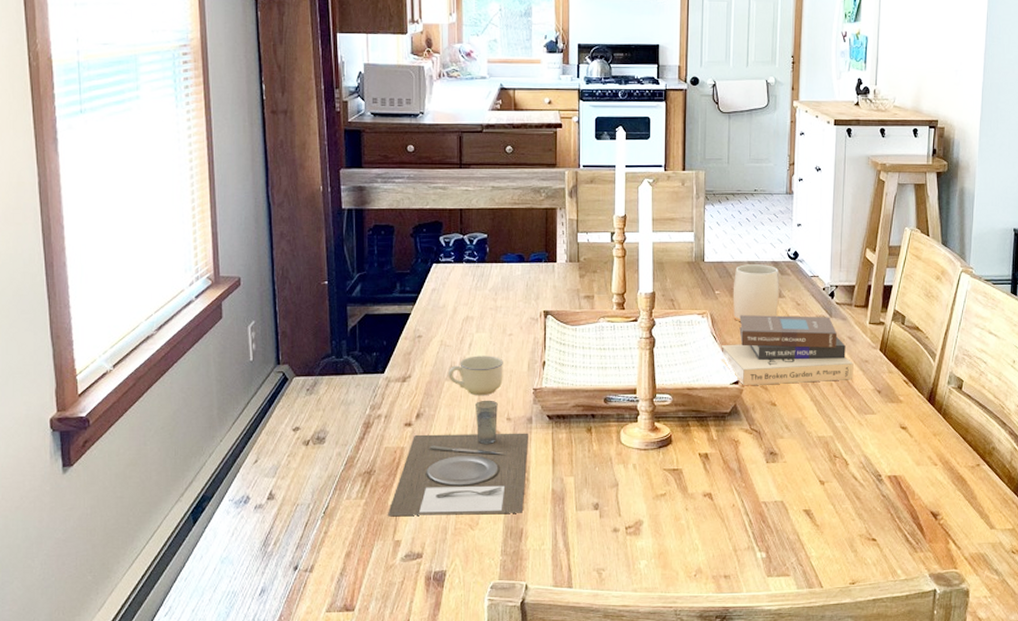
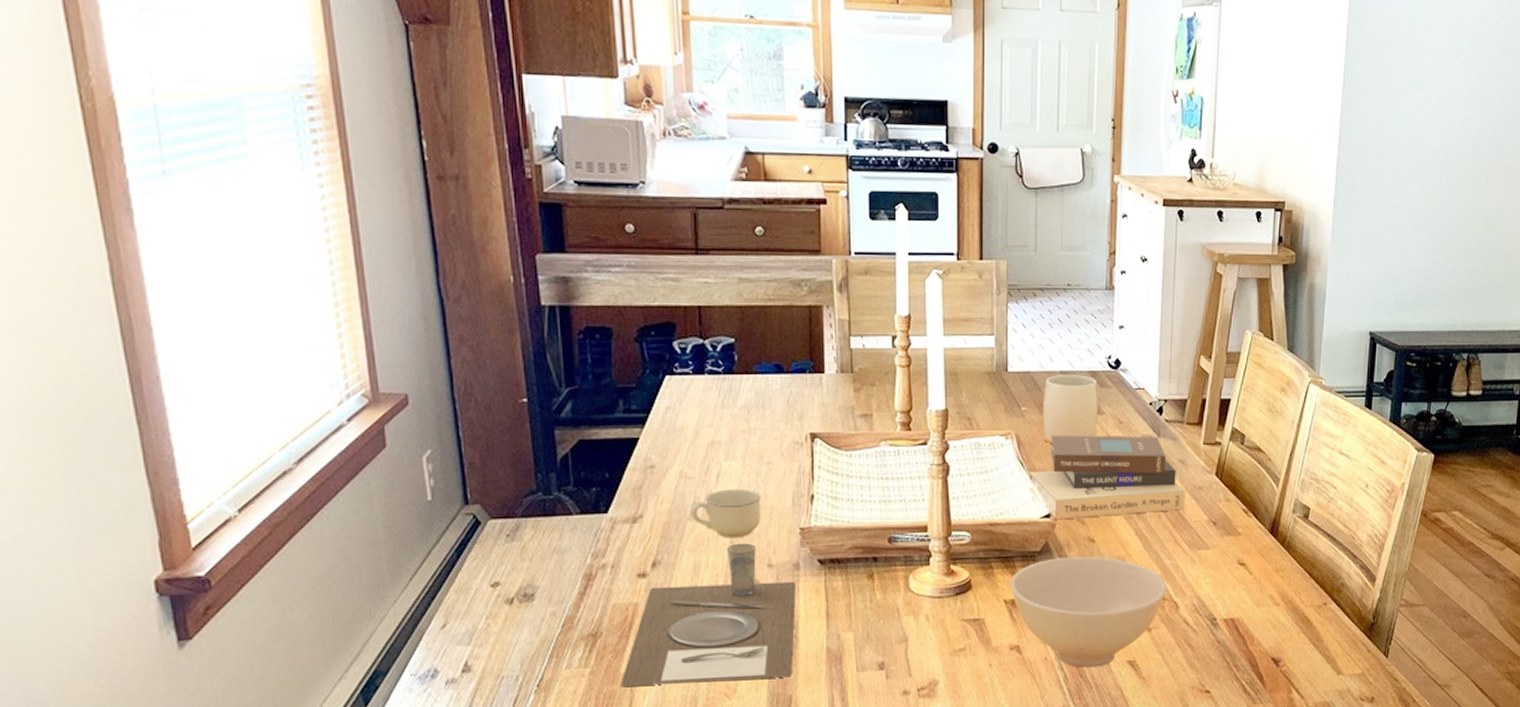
bowl: none [704,417,838,514] -> present [1010,556,1167,668]

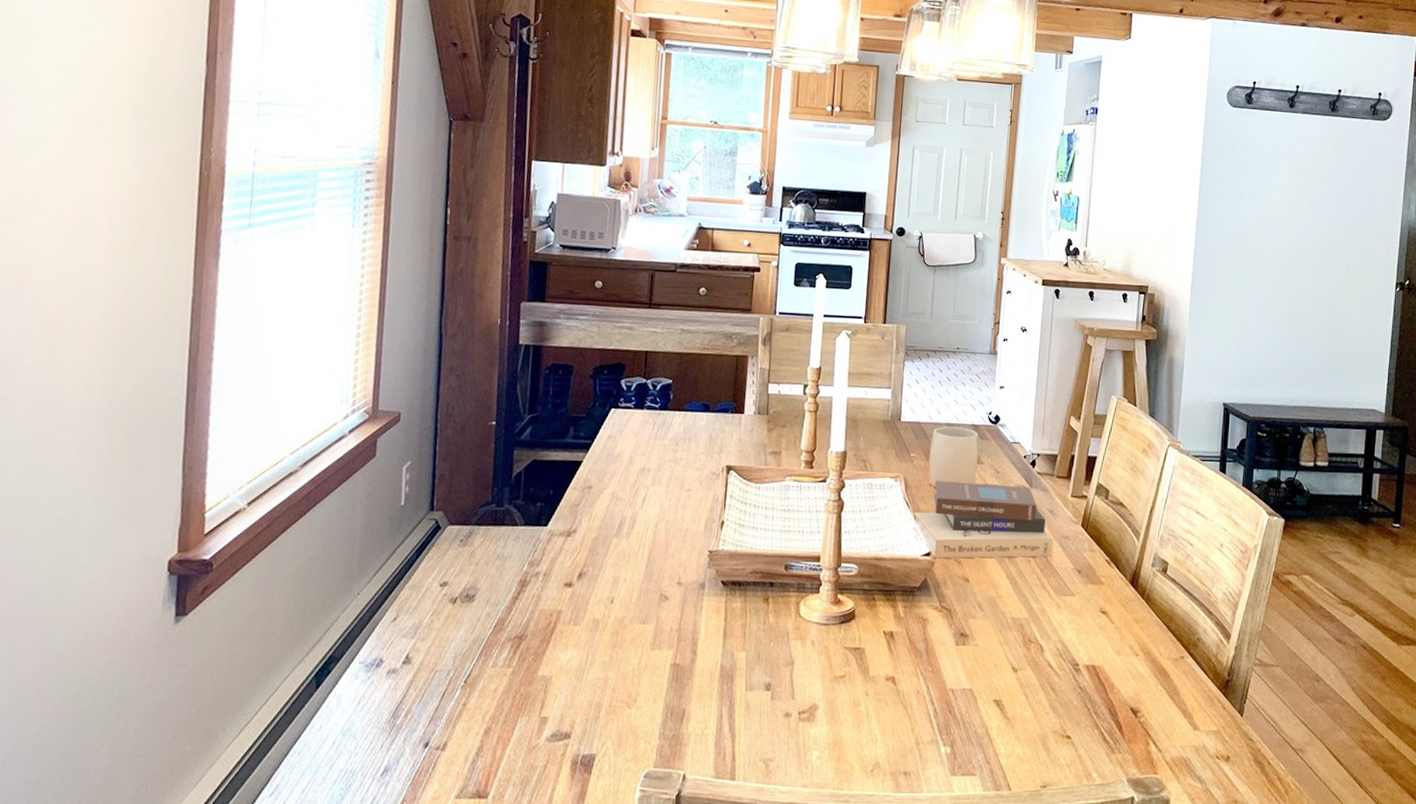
place setting: present [619,543,796,686] -> none [535,561,700,691]
cup: present [690,489,761,538] -> none [616,511,679,556]
bowl: present [1010,556,1167,668] -> none [889,594,1034,704]

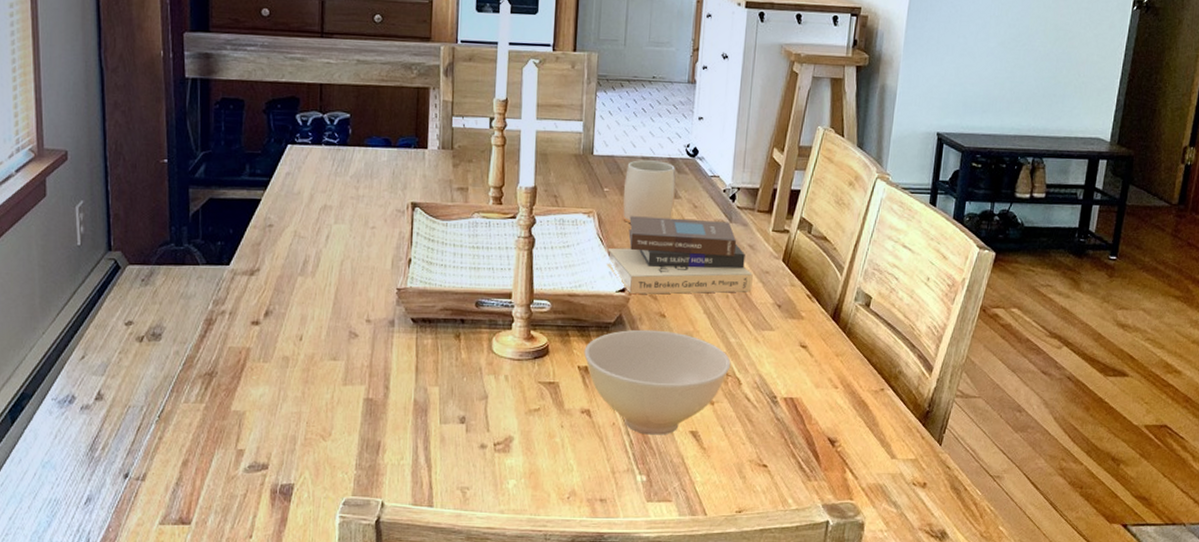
bowl: none [889,594,1034,704] -> present [584,329,731,435]

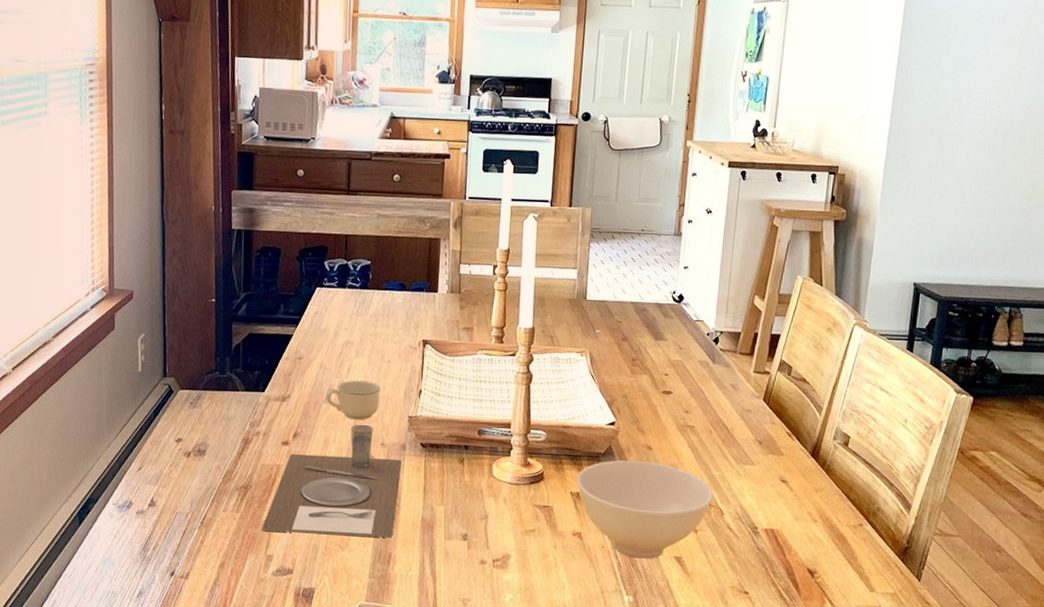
place setting: none [229,299,390,424] -> present [261,424,402,538]
cup: none [301,249,364,294] -> present [325,380,381,420]
books: present [607,216,753,295] -> none [598,356,735,429]
mug: present [622,160,676,224] -> none [613,305,663,363]

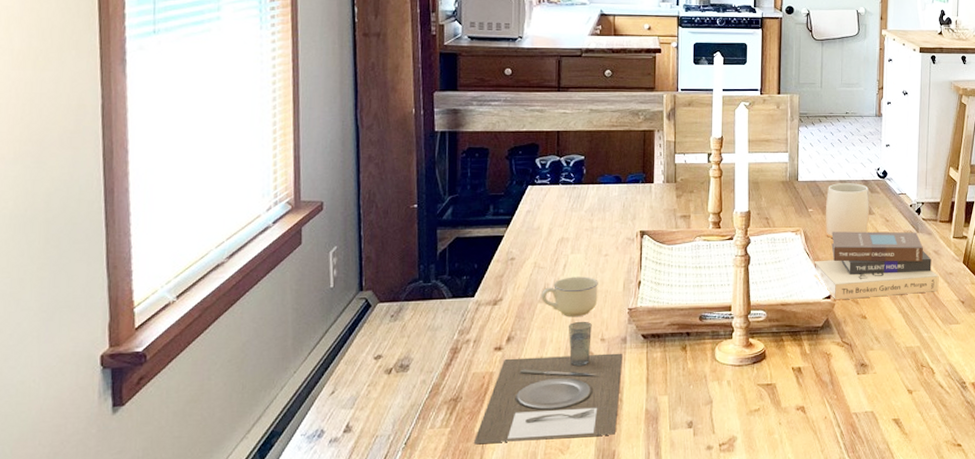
bowl: present [576,460,714,559] -> none [797,330,925,425]
books: none [598,356,735,429] -> present [813,231,939,300]
mug: none [613,305,663,363] -> present [825,183,869,239]

